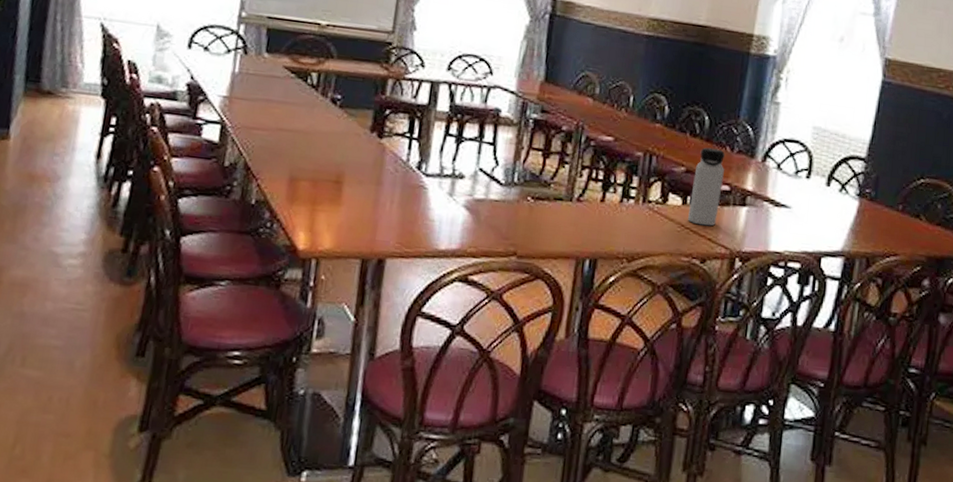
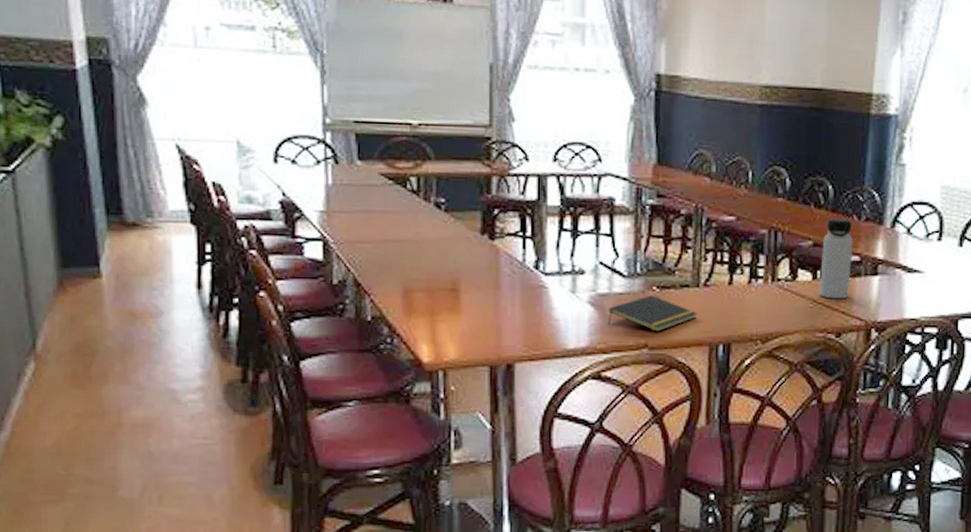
notepad: none [480,205,568,242] -> present [607,295,698,332]

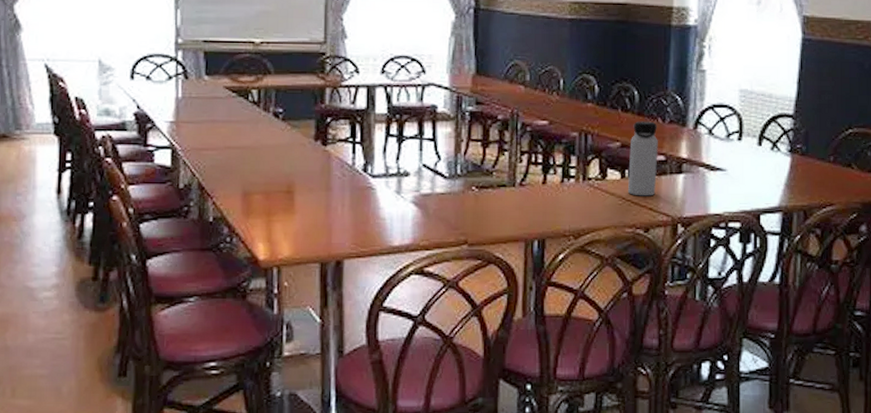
notepad: present [607,295,698,332] -> none [430,195,514,229]

